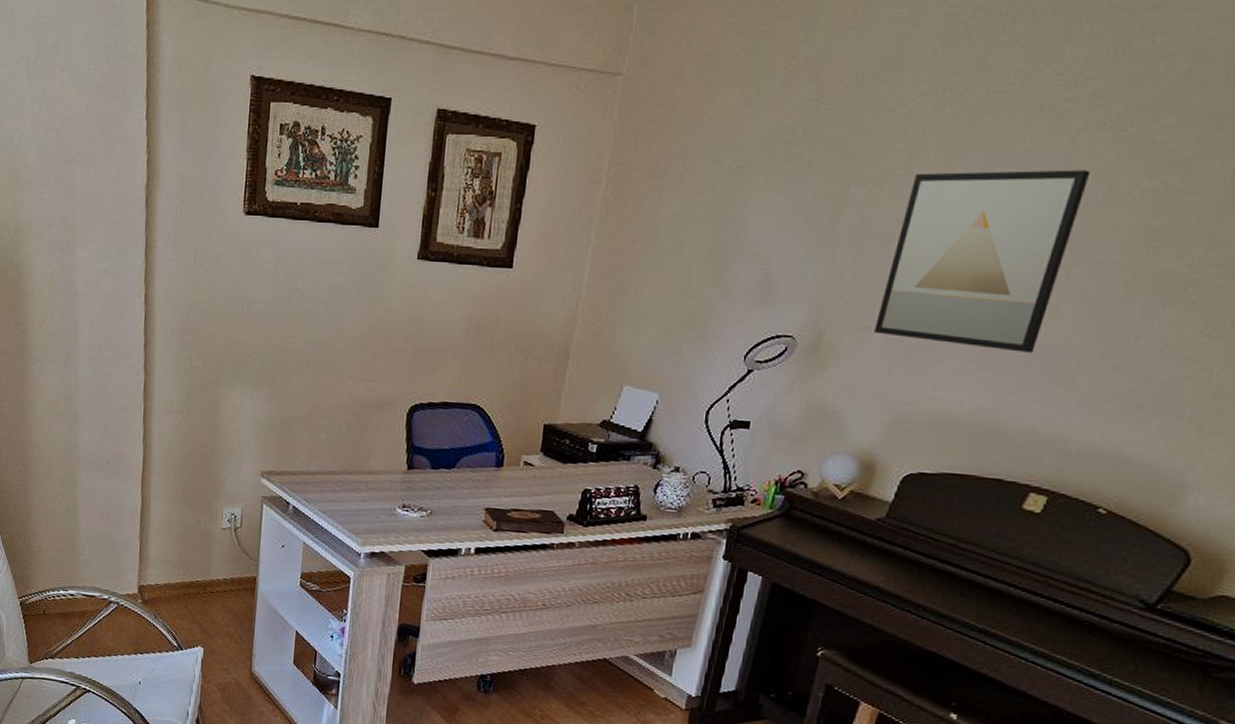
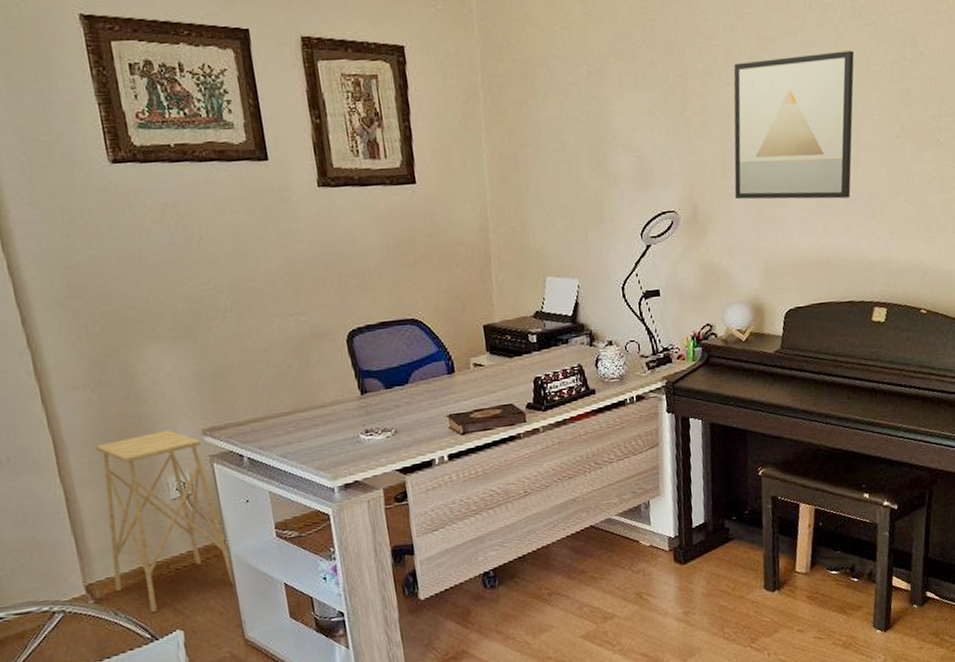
side table: none [160,465,258,625] -> present [95,430,233,612]

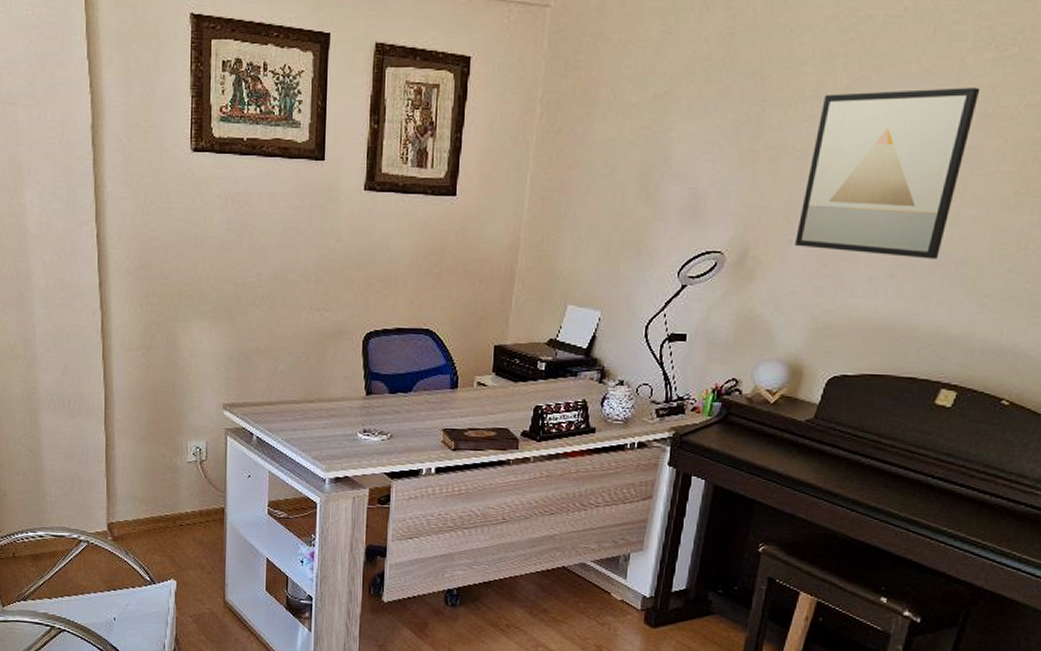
side table: present [95,430,233,612] -> none [130,399,227,559]

